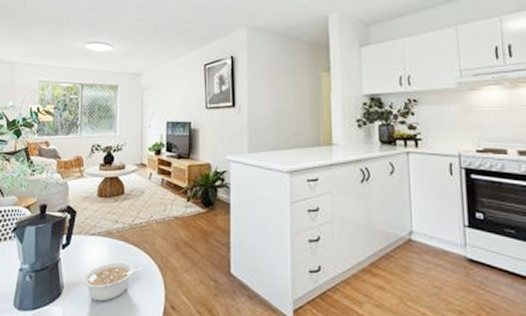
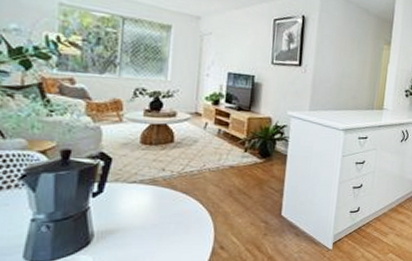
legume: present [82,261,144,302] -> none [118,208,193,247]

